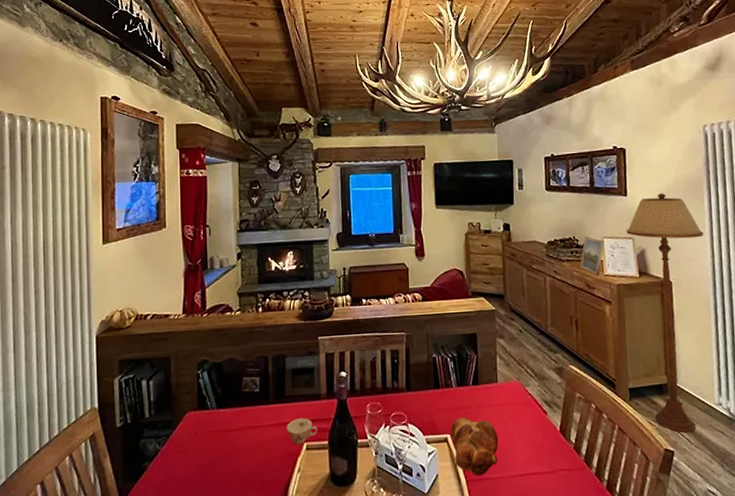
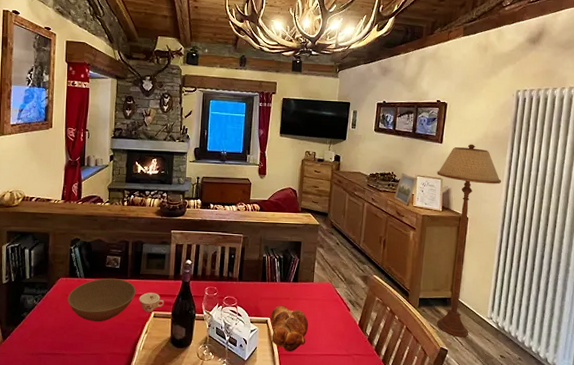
bowl: none [198,404,282,465] -> present [67,278,136,322]

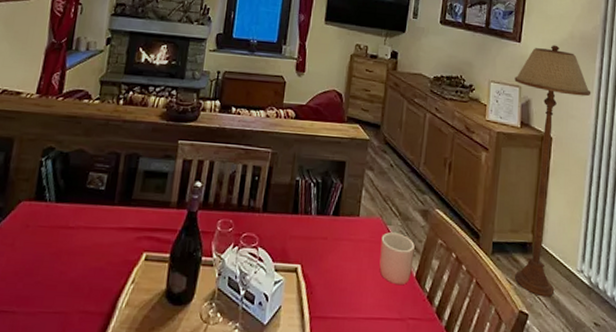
bowl: present [67,278,136,322] -> none [28,203,125,266]
teacup: present [139,292,164,313] -> none [127,225,161,254]
bread loaf: present [270,305,309,351] -> none [301,247,351,313]
mug: none [330,292,357,331] -> present [379,231,415,286]
picture frame: present [393,172,417,207] -> none [462,76,491,121]

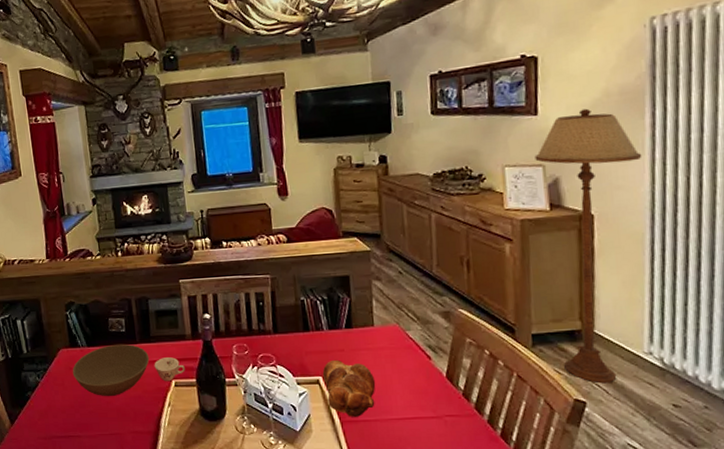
bowl: none [28,203,125,266] -> present [72,344,150,397]
teacup: none [127,225,161,254] -> present [154,357,185,382]
bread loaf: none [301,247,351,313] -> present [322,359,376,417]
mug: present [379,231,415,286] -> none [402,336,442,386]

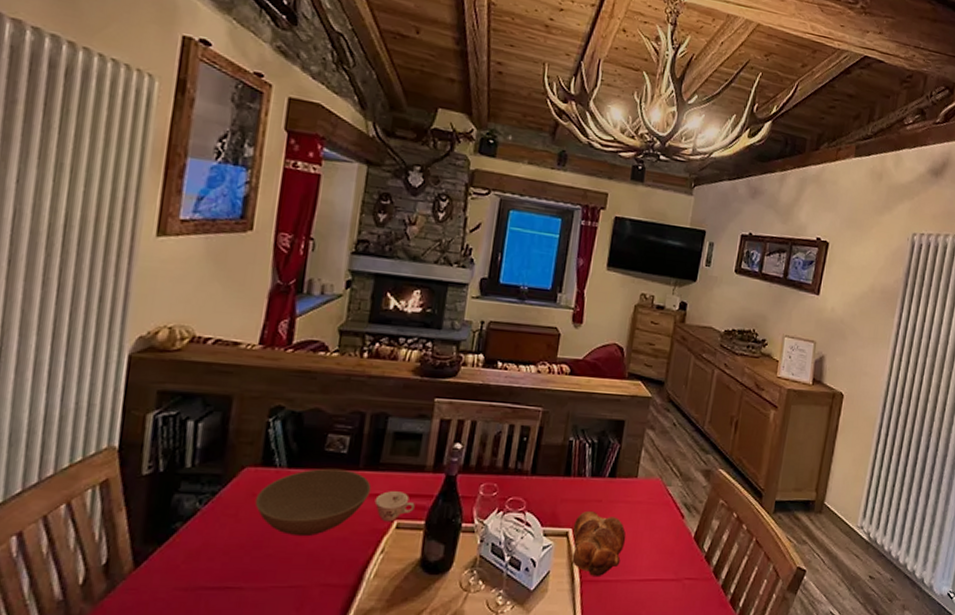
floor lamp: present [534,108,642,384] -> none [795,298,887,554]

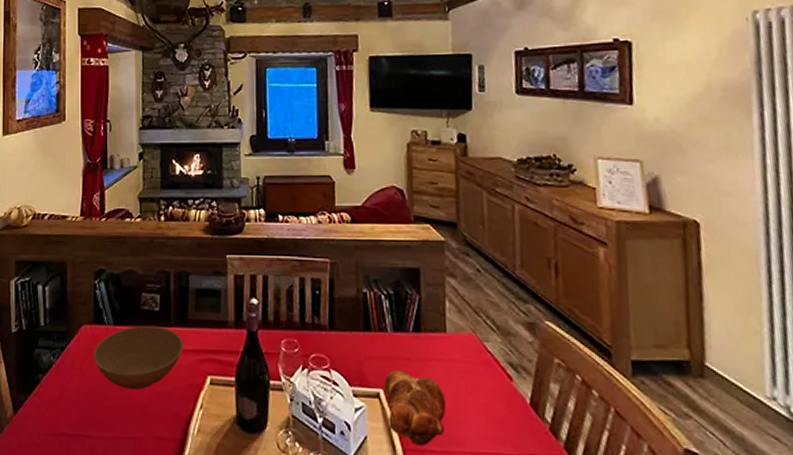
teacup: present [374,491,415,522] -> none [188,347,224,378]

